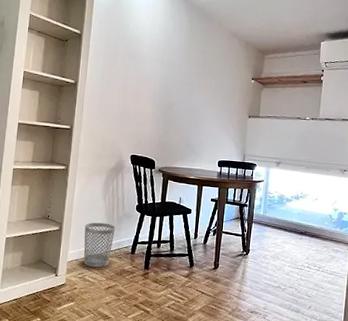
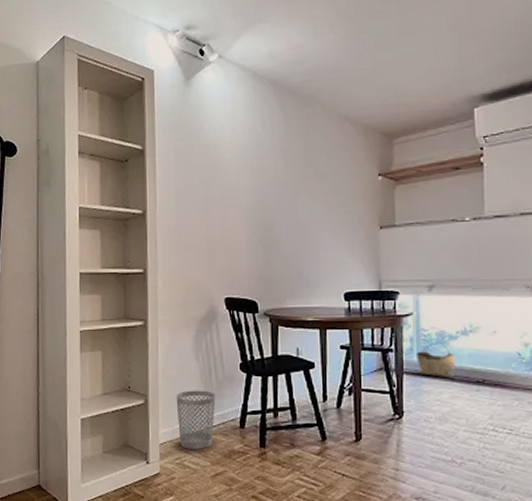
basket: none [263,203,289,229] -> present [417,342,455,378]

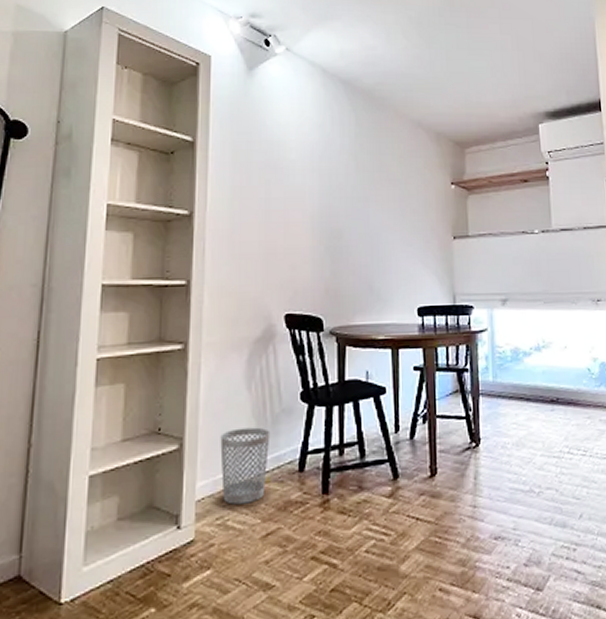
basket: present [417,342,455,378] -> none [492,360,530,399]

